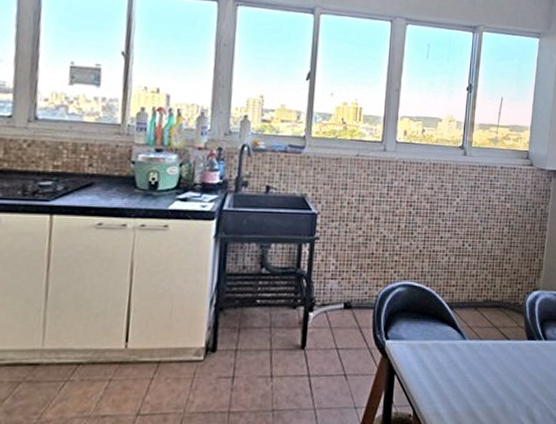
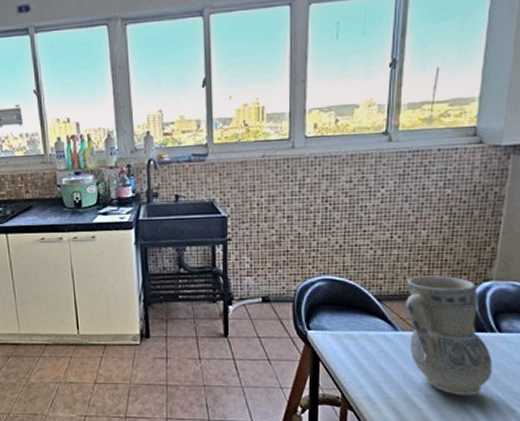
vase: none [473,284,540,406] -> present [406,275,493,395]

